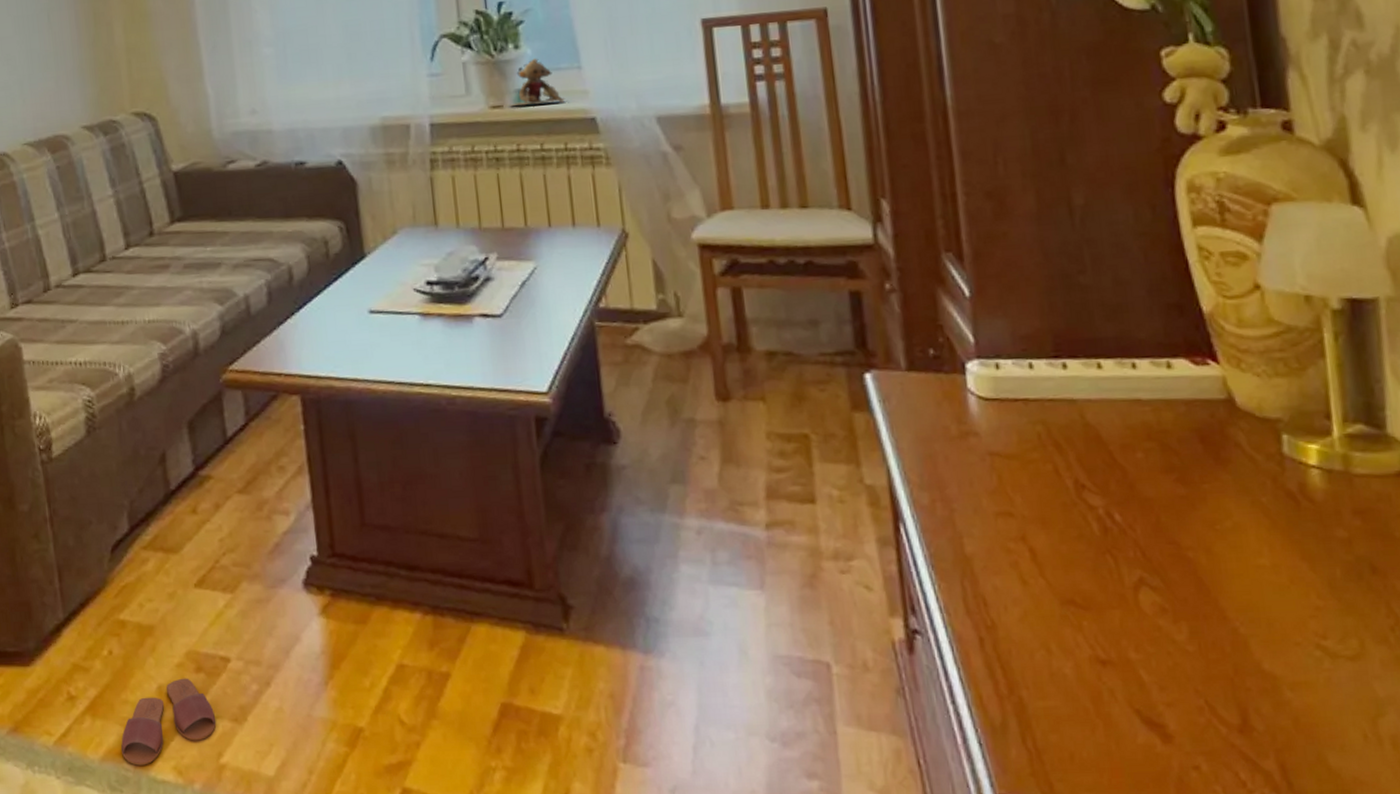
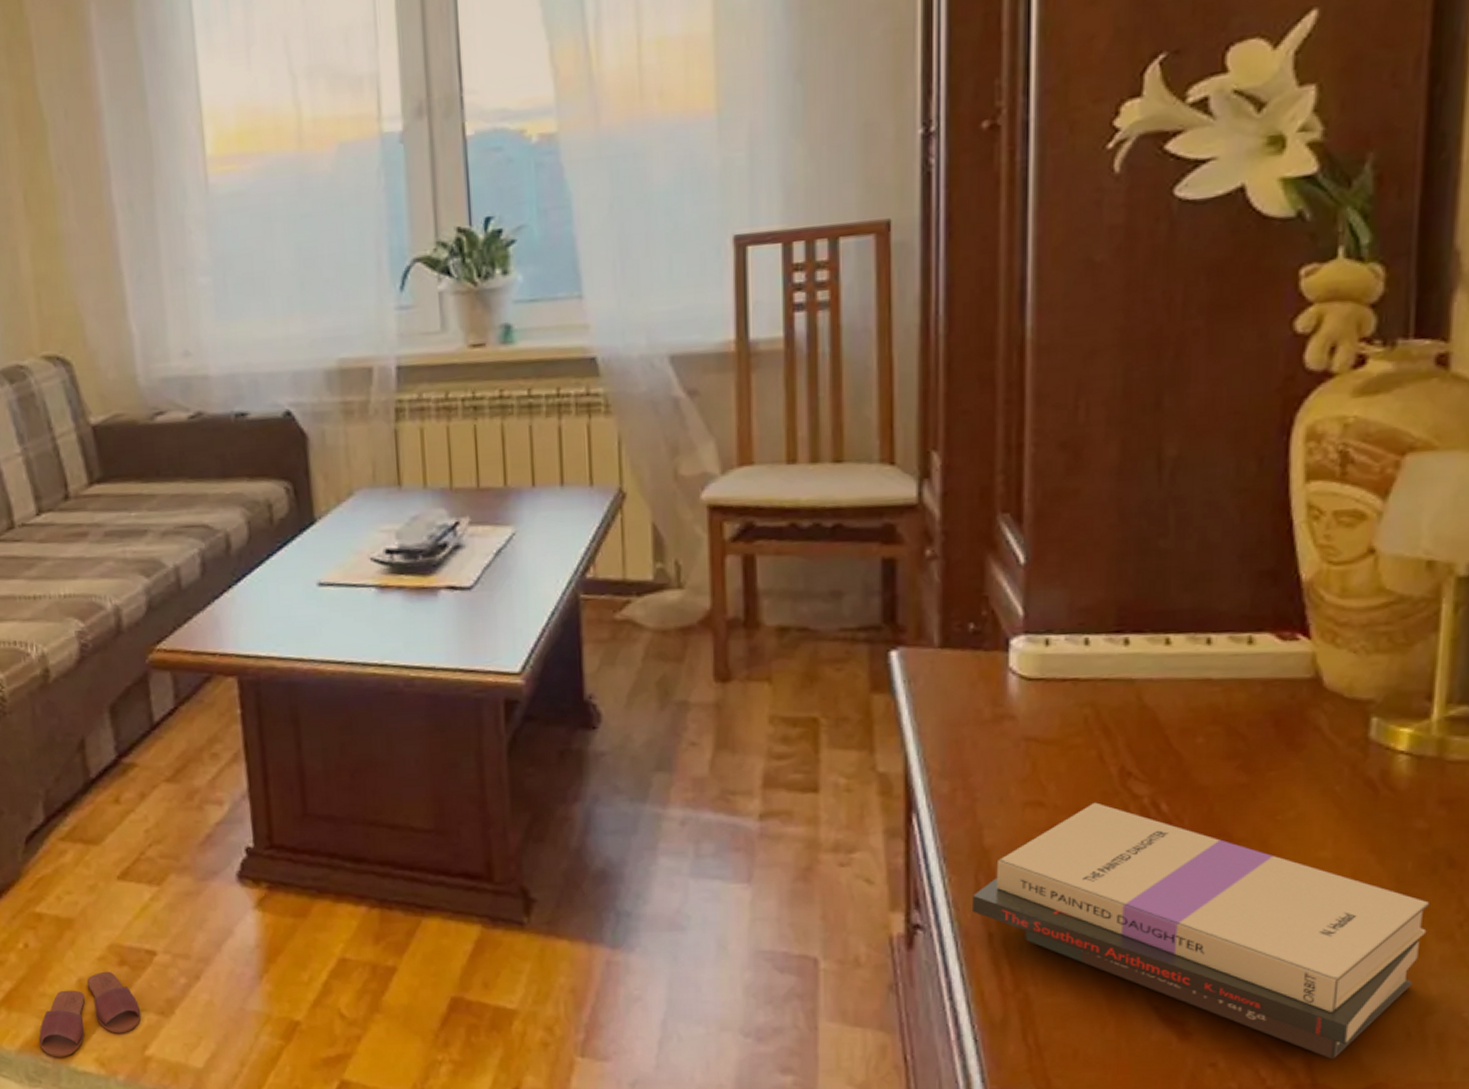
stuffed animal: present [510,58,566,106] -> none [494,286,561,344]
books: none [961,513,1364,761] -> present [973,802,1430,1059]

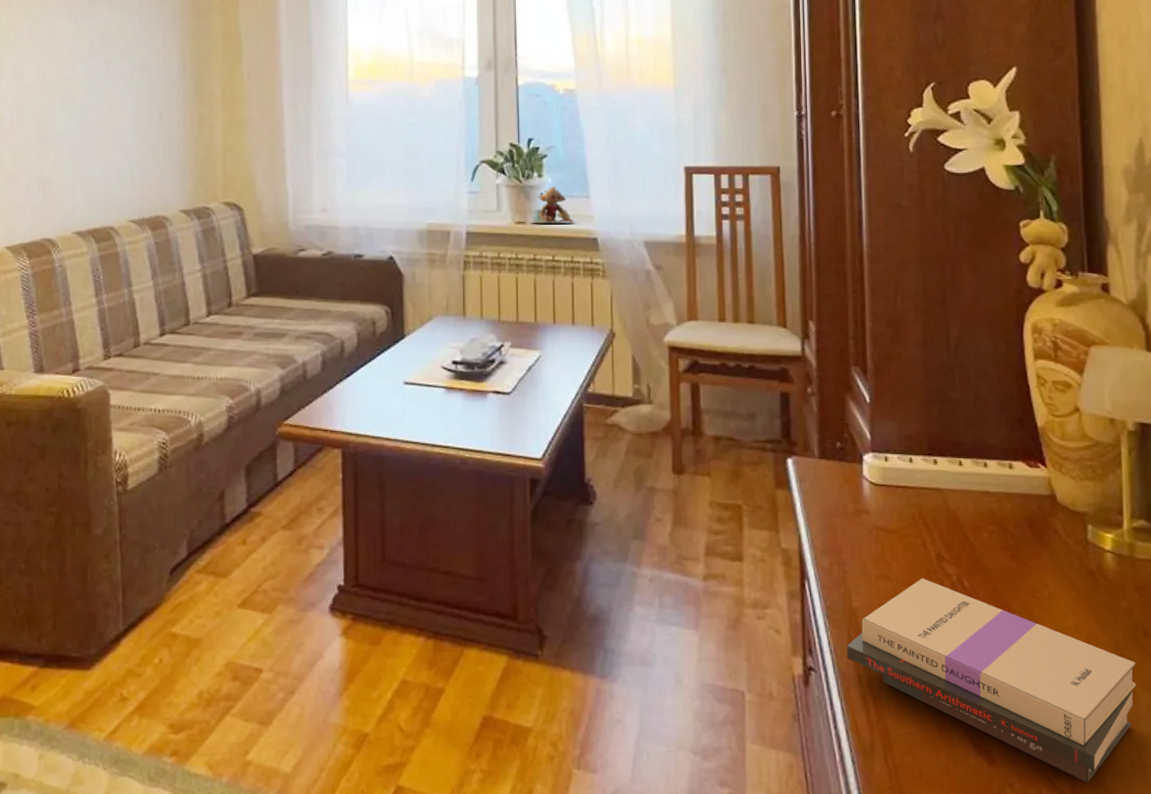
slippers: present [39,971,141,1057] -> none [163,685,246,760]
stuffed animal: none [494,286,561,344] -> present [531,186,575,224]

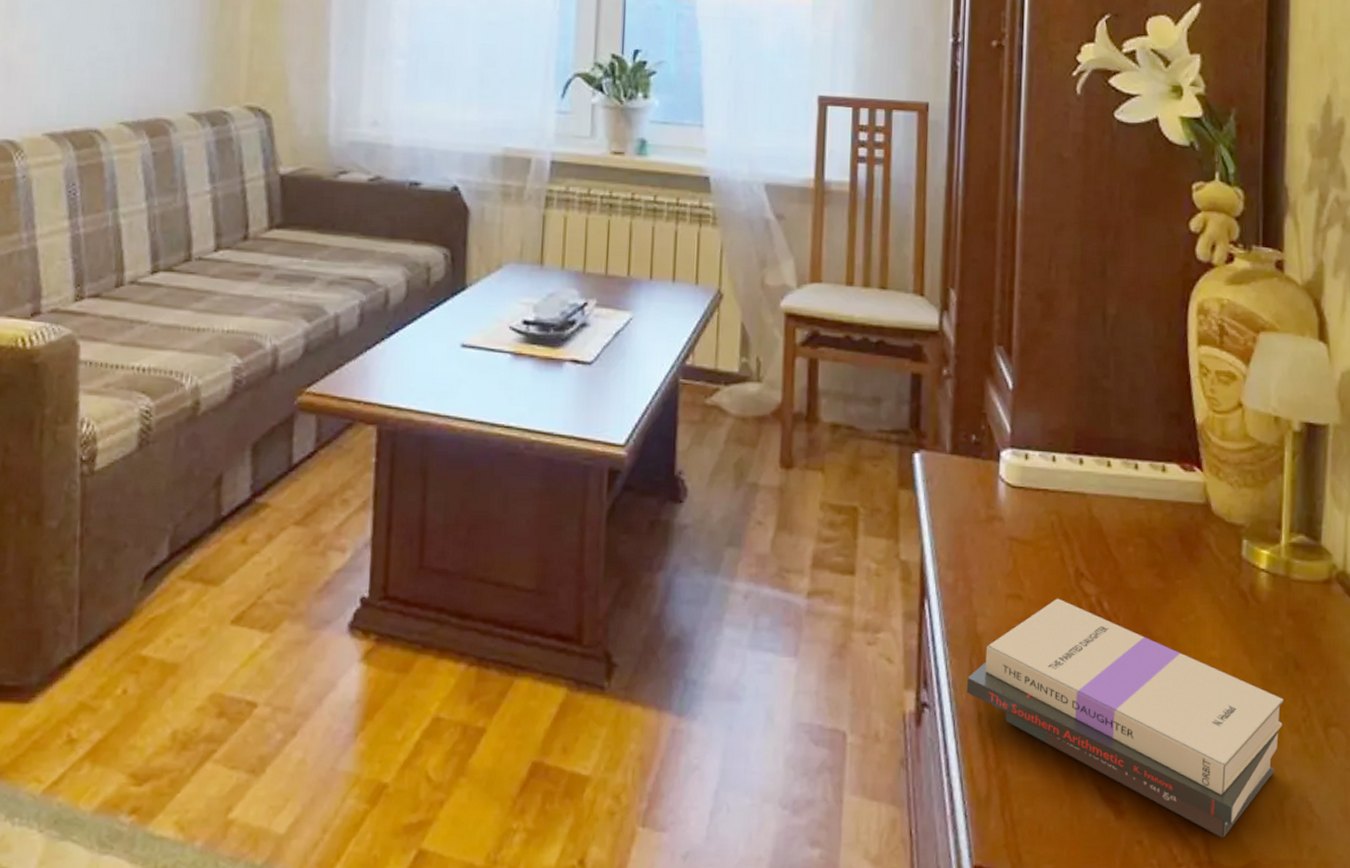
stuffed animal: present [531,186,575,224] -> none [631,110,684,158]

